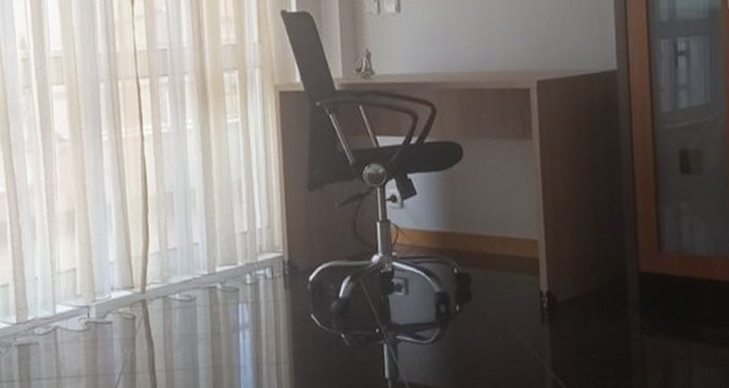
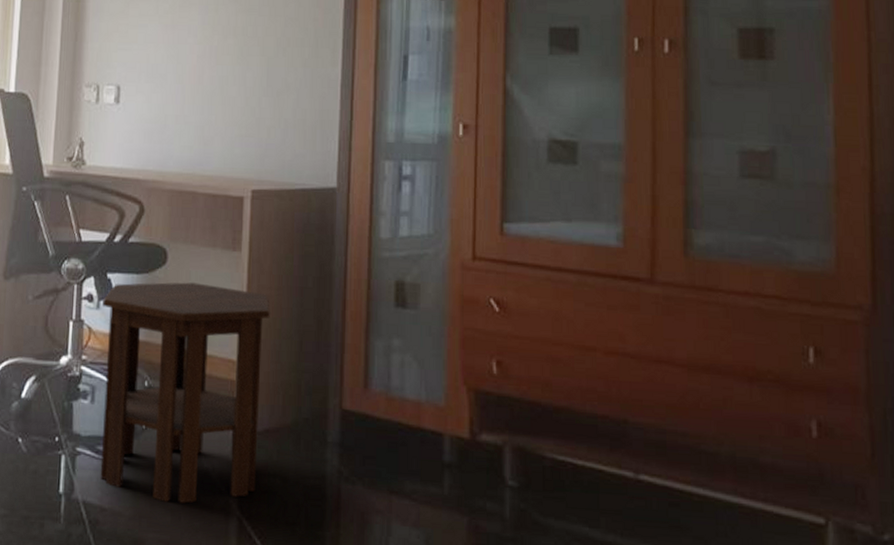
side table: none [406,173,567,374] -> present [100,282,270,503]

